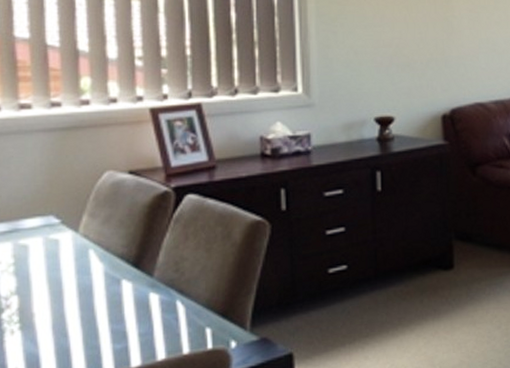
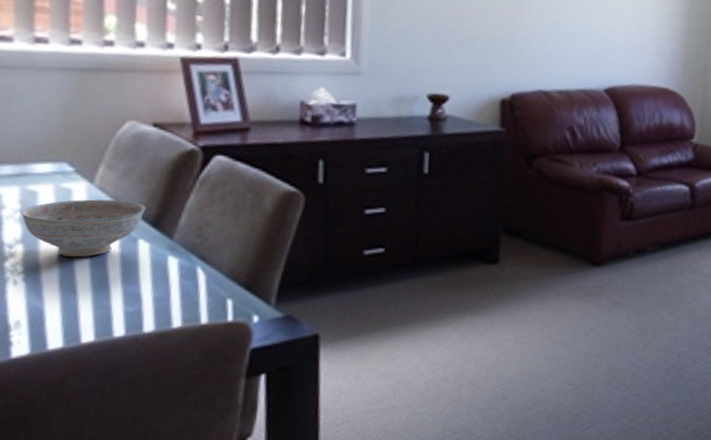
decorative bowl: none [14,245,127,303] -> present [21,199,146,257]

